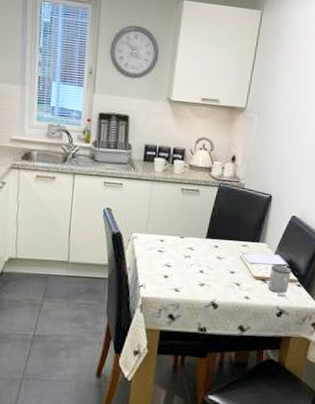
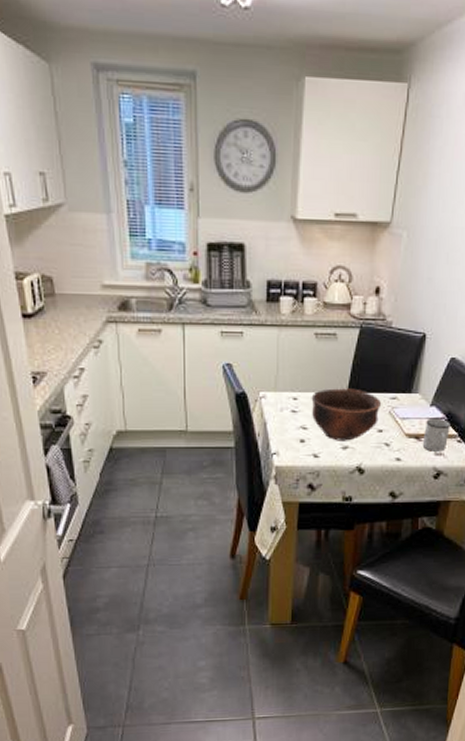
bowl: none [175,234,235,279] -> present [311,388,382,441]

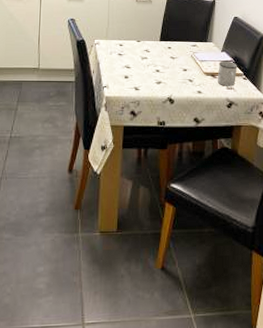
bowl: present [311,388,382,441] -> none [133,38,186,78]

